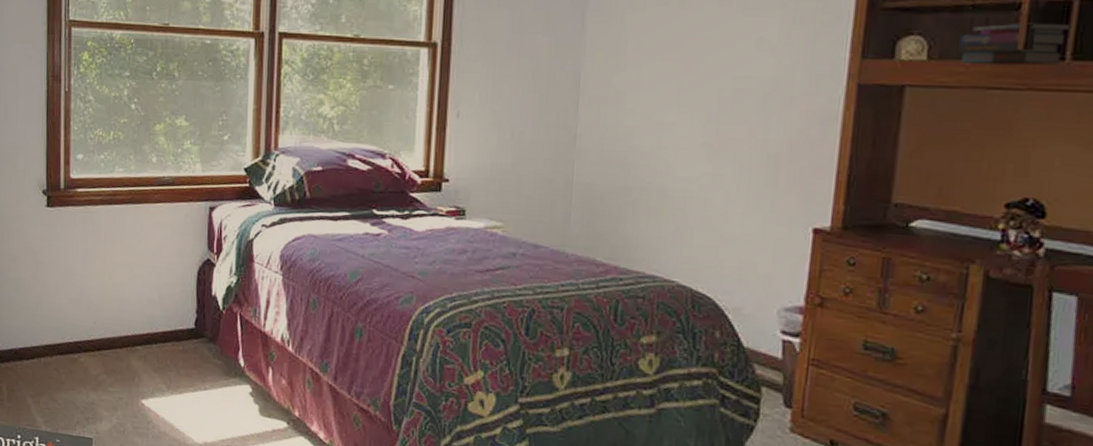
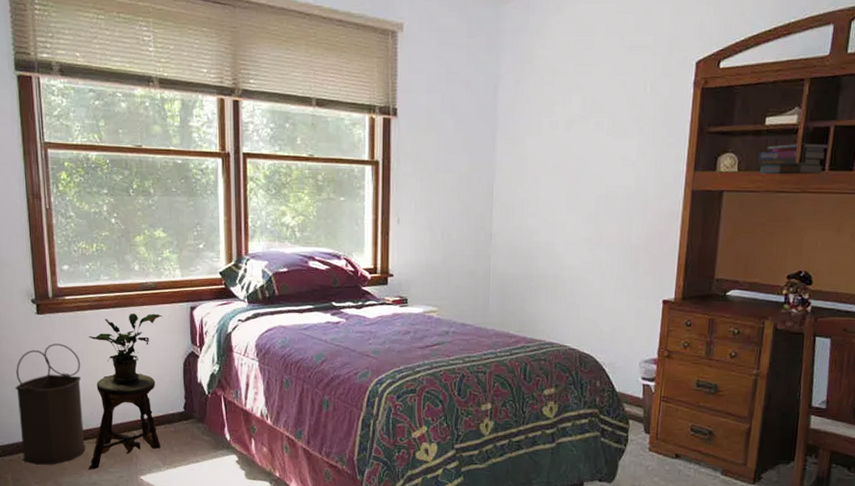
basket: none [18,240,88,378] -> present [15,343,86,465]
plant: none [86,210,180,388] -> present [88,313,164,470]

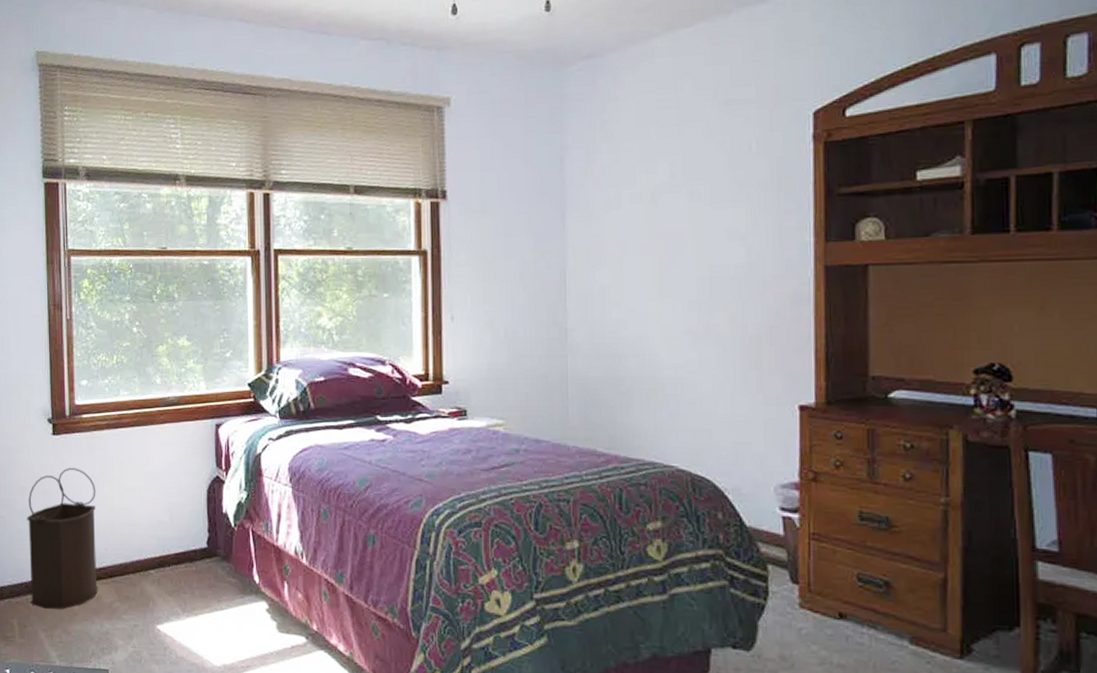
plant: present [88,313,164,470] -> none [99,432,186,617]
books: present [757,143,830,175] -> none [911,199,1013,241]

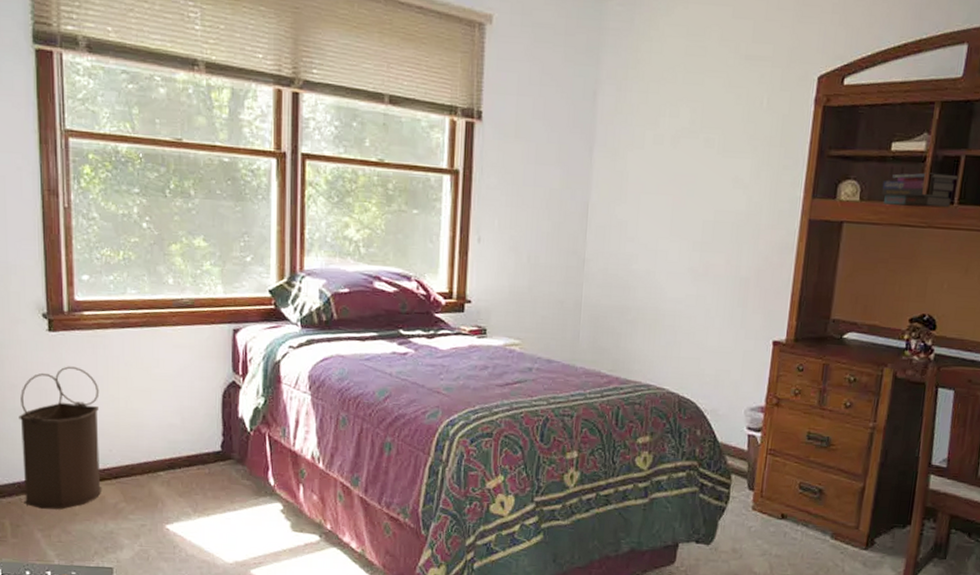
books: none [911,199,1013,241] -> present [881,172,960,208]

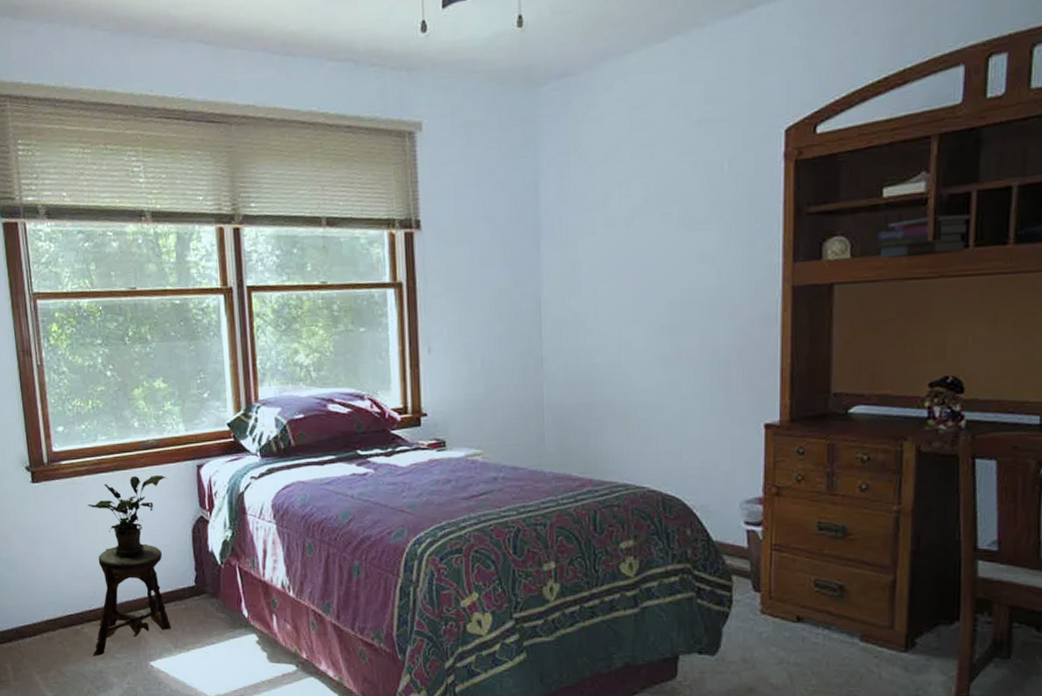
basket: present [18,366,102,510] -> none [12,514,90,652]
plant: none [103,333,201,517] -> present [87,474,171,657]

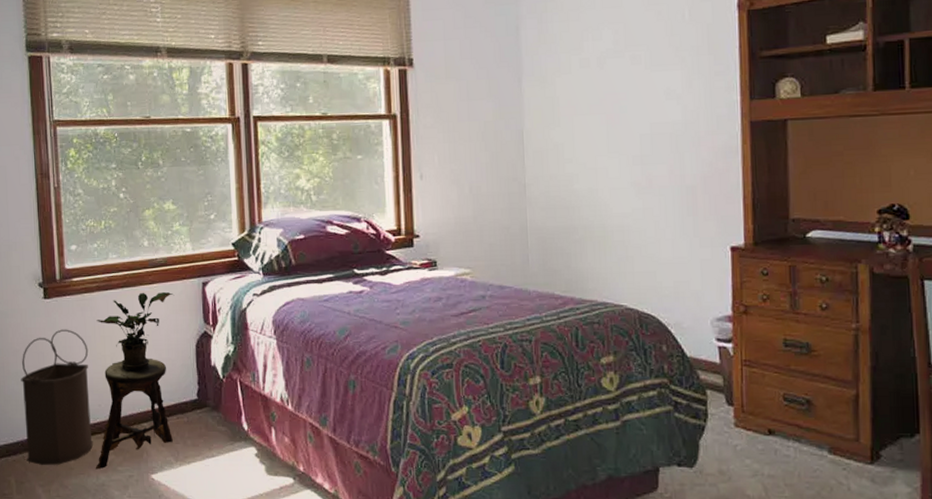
basket: none [12,514,90,652] -> present [21,329,94,465]
books: present [876,214,973,258] -> none [823,59,907,97]

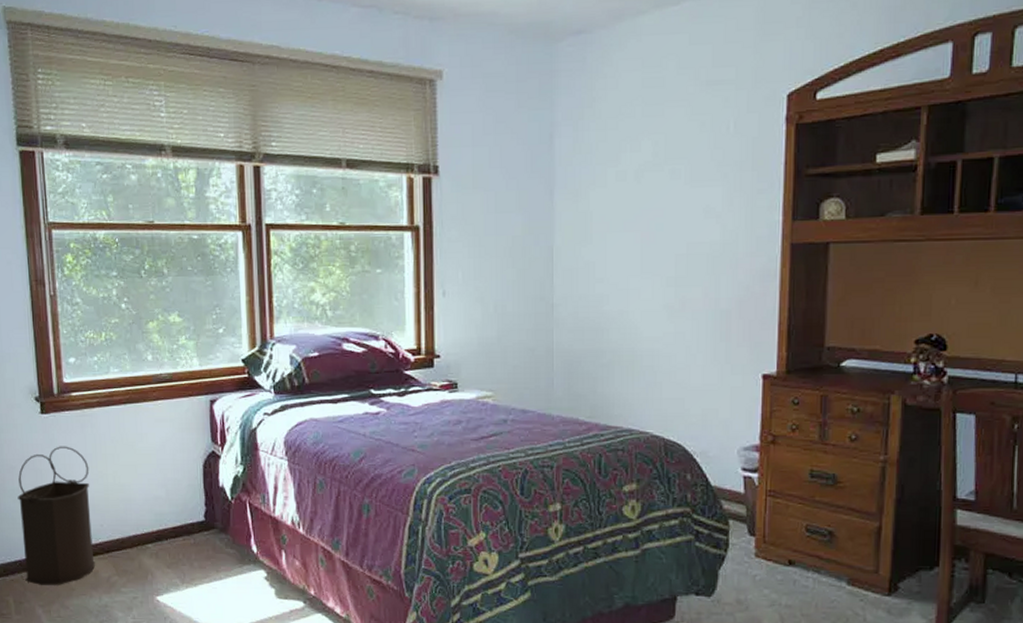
plant: present [95,291,175,470] -> none [97,408,180,591]

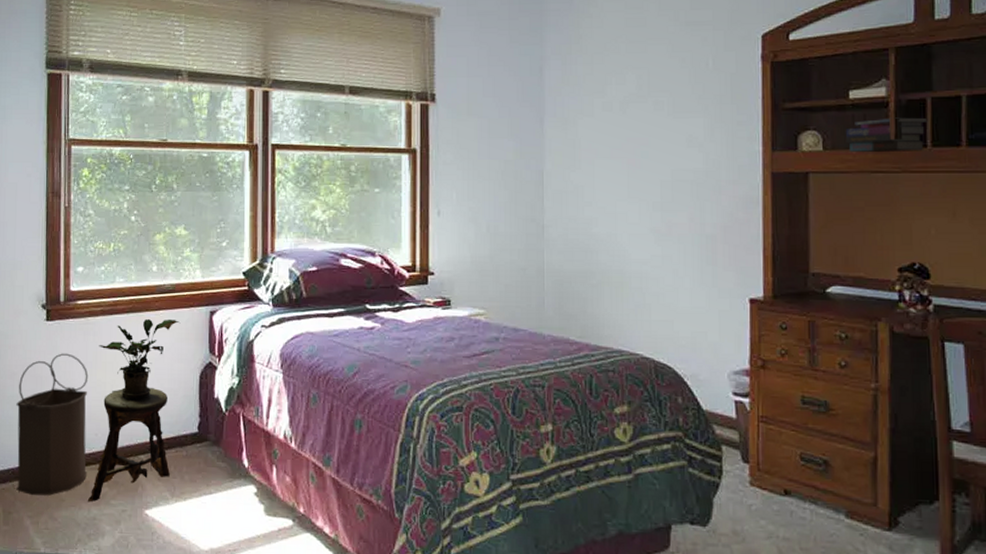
plant: none [97,408,180,591] -> present [87,318,181,502]
books: none [869,181,958,221] -> present [845,117,929,153]

